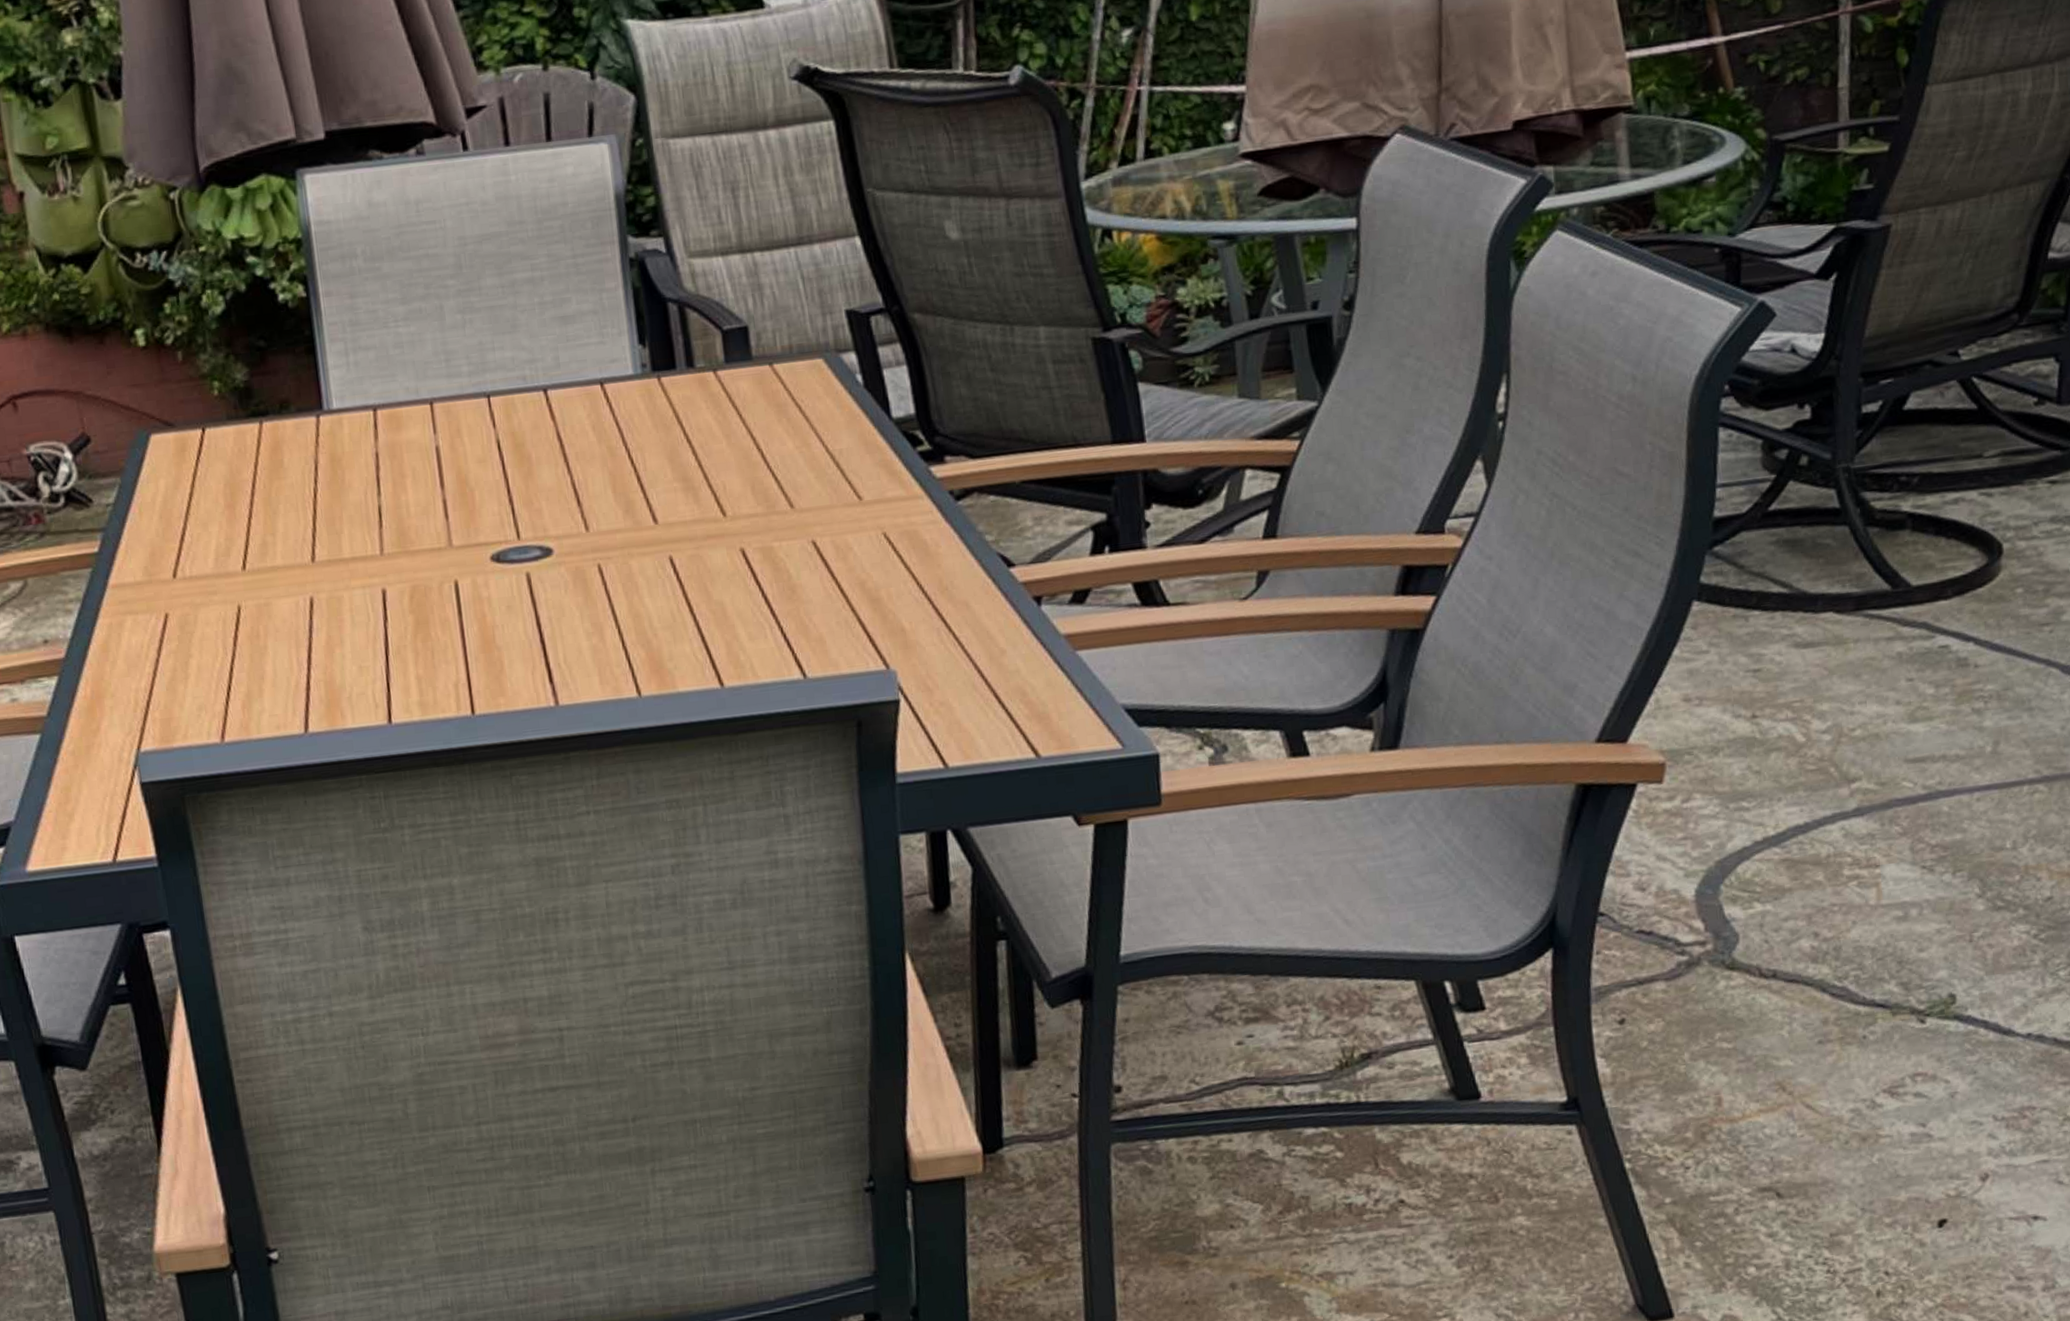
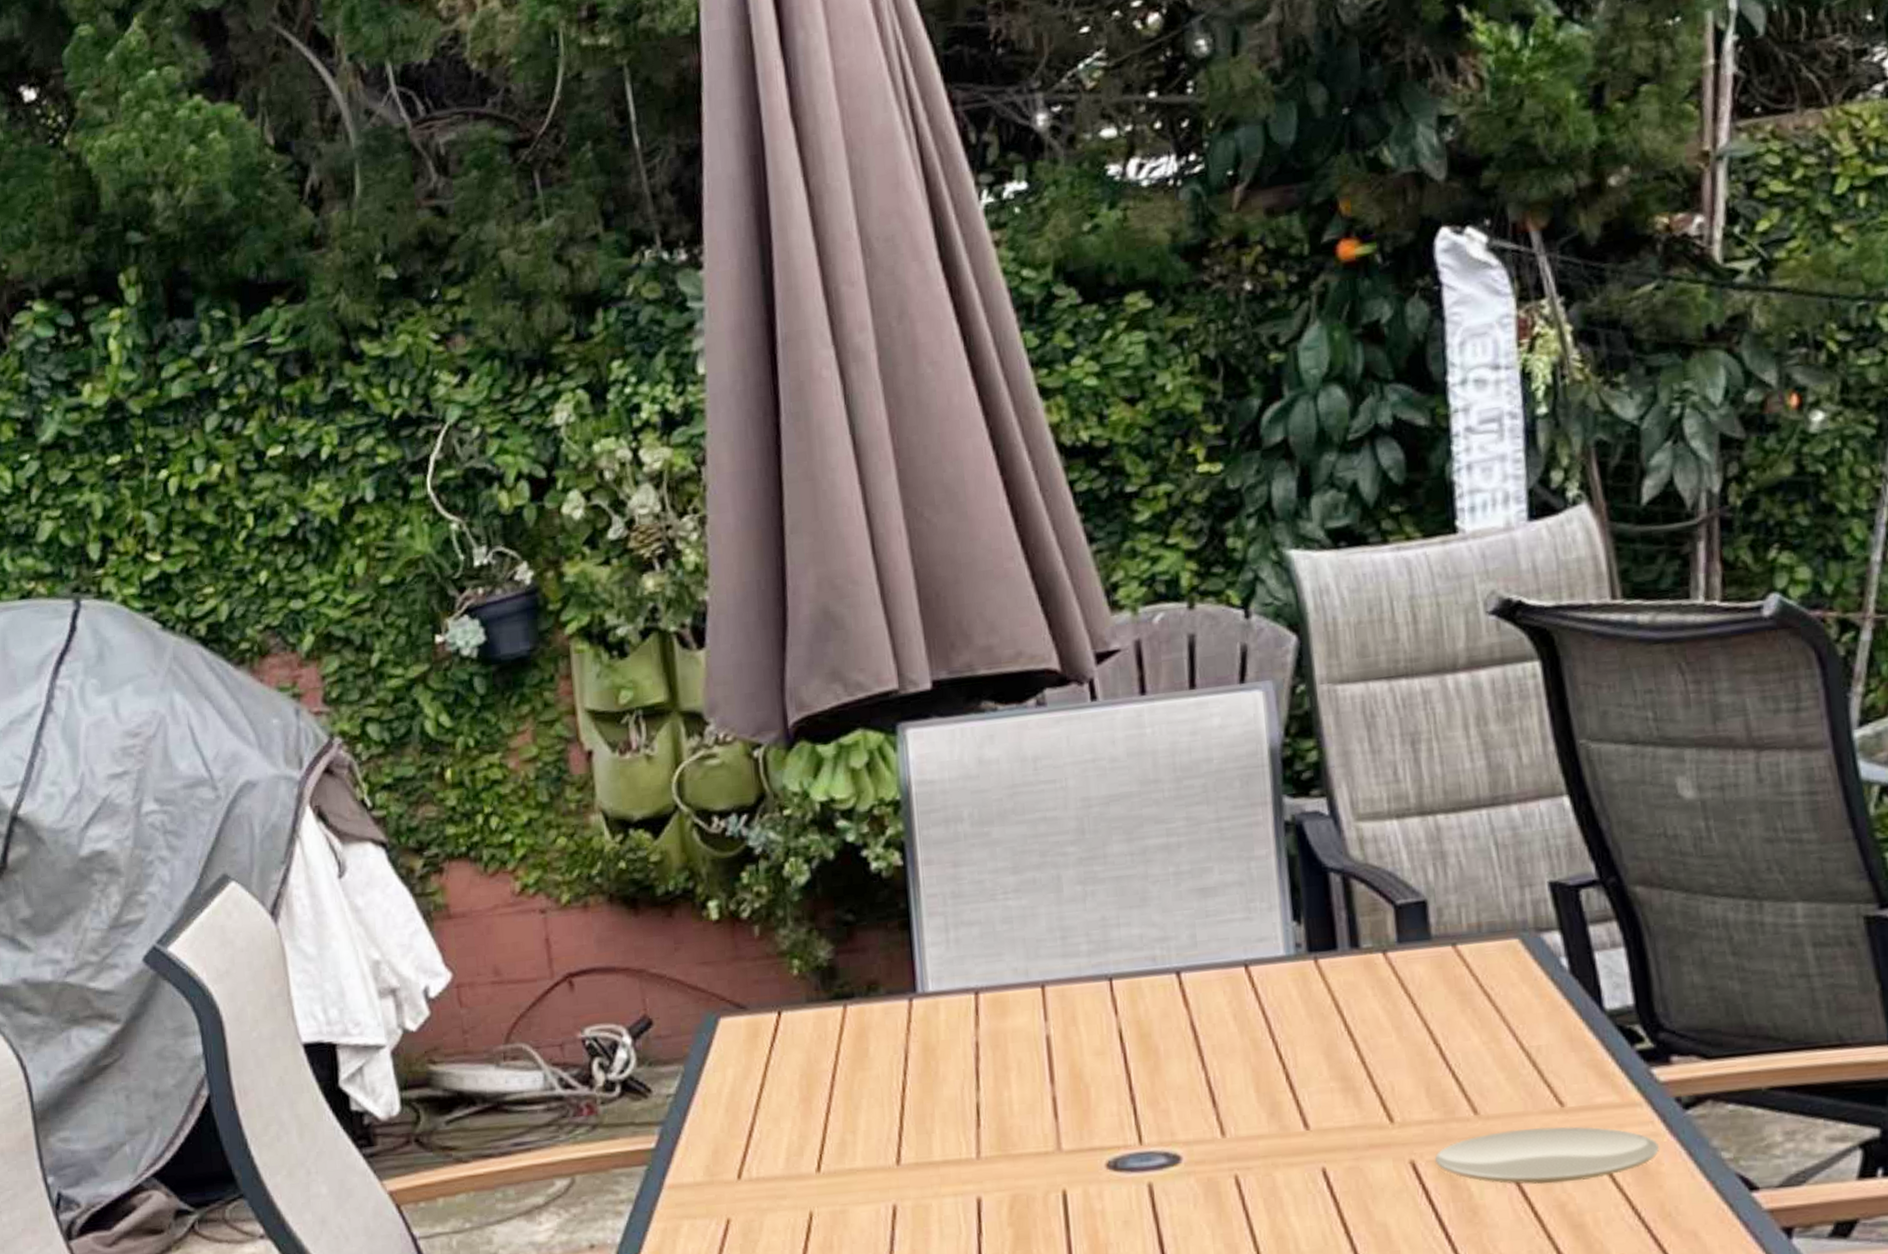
plate: none [760,517,938,567] -> present [1434,1126,1660,1185]

